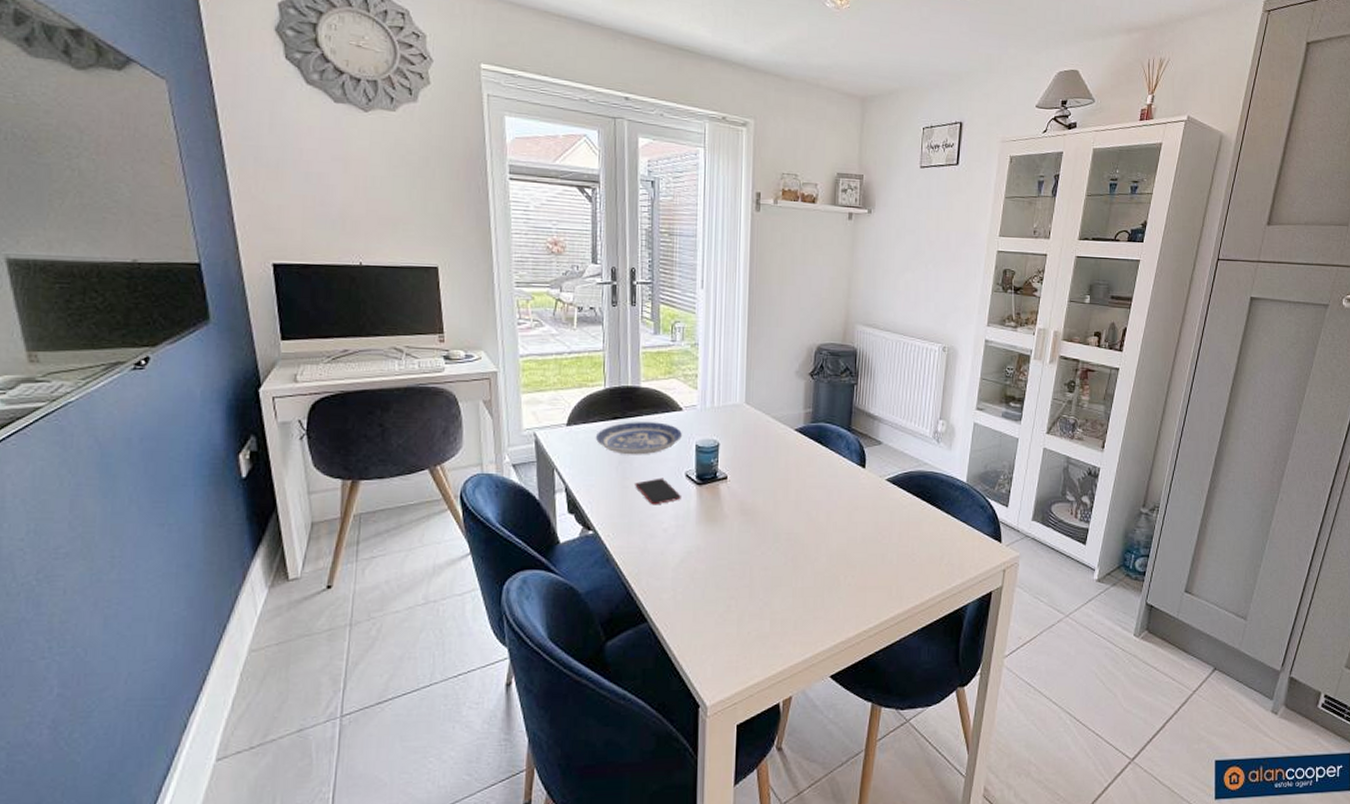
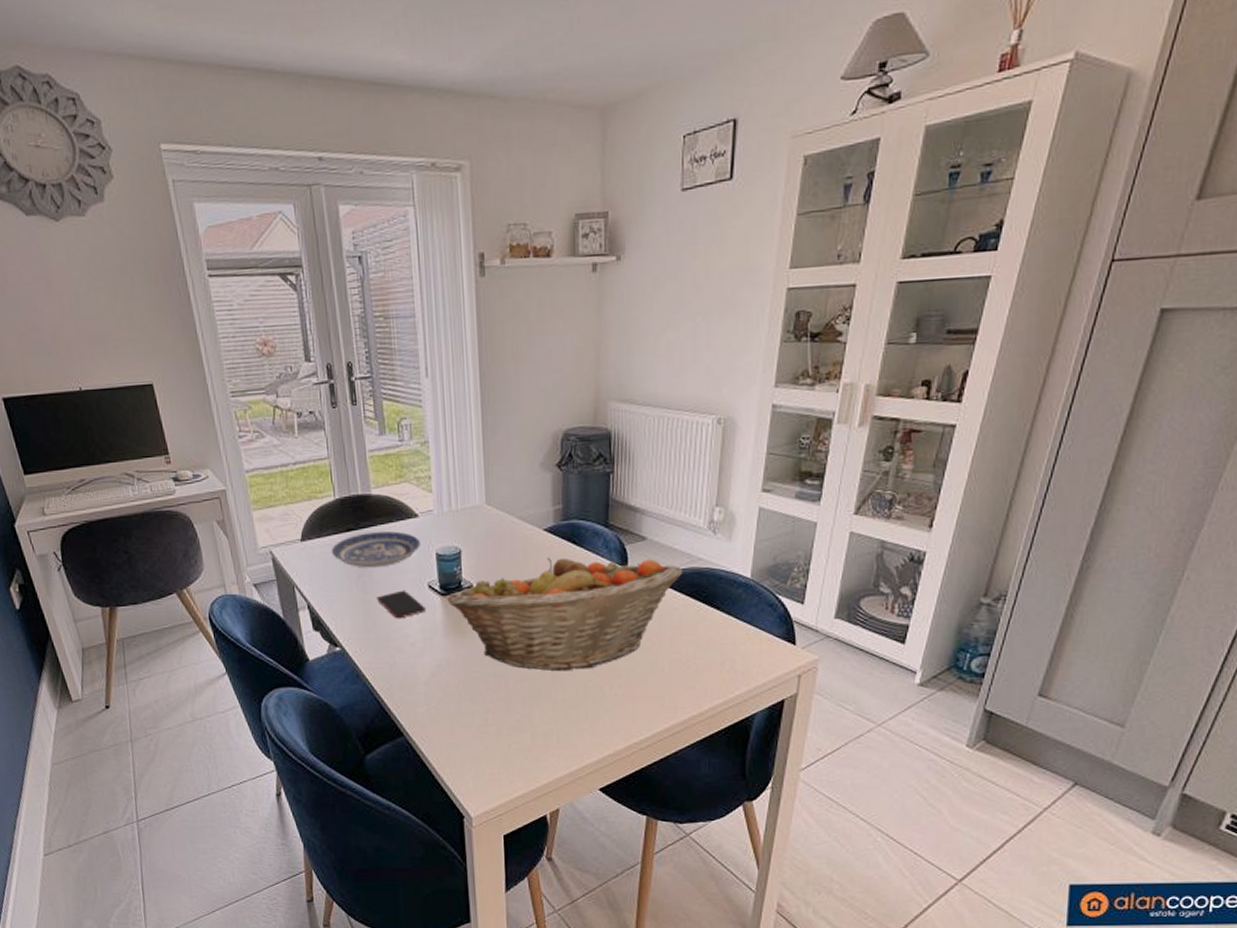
fruit basket: none [702,454,912,561] -> present [447,557,684,671]

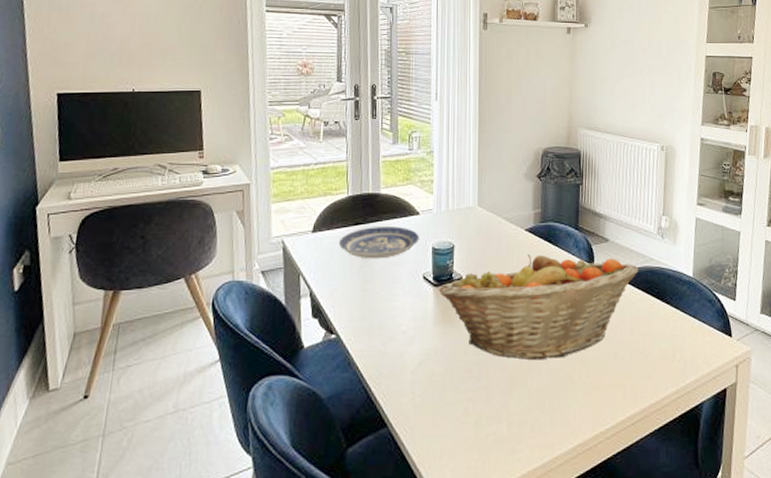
smartphone: present [377,590,426,619] -> none [375,280,419,308]

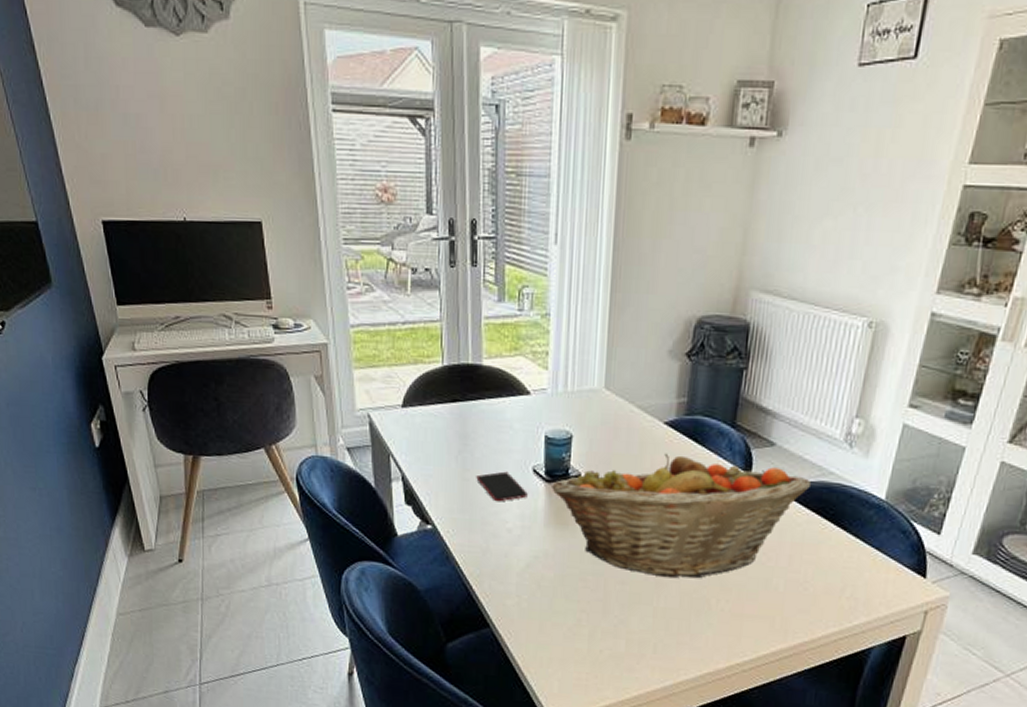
plate: present [338,226,419,259] -> none [432,405,529,445]
smartphone: none [375,280,419,308] -> present [476,471,528,502]

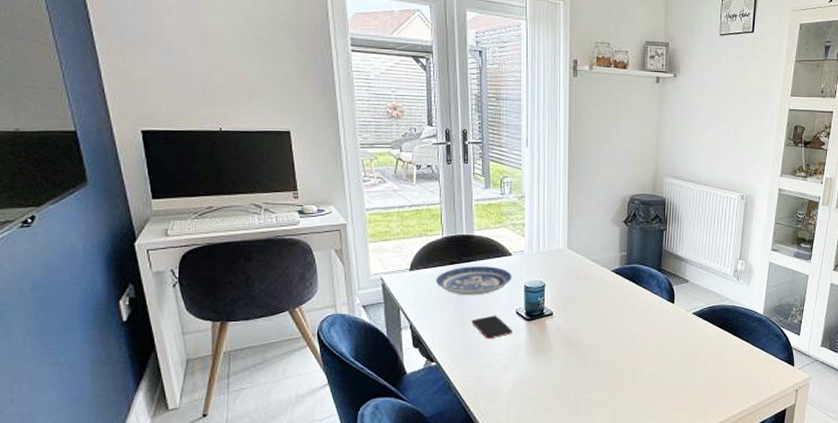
plate: none [432,405,529,445] -> present [435,266,512,296]
fruit basket: present [552,453,812,579] -> none [531,292,715,385]

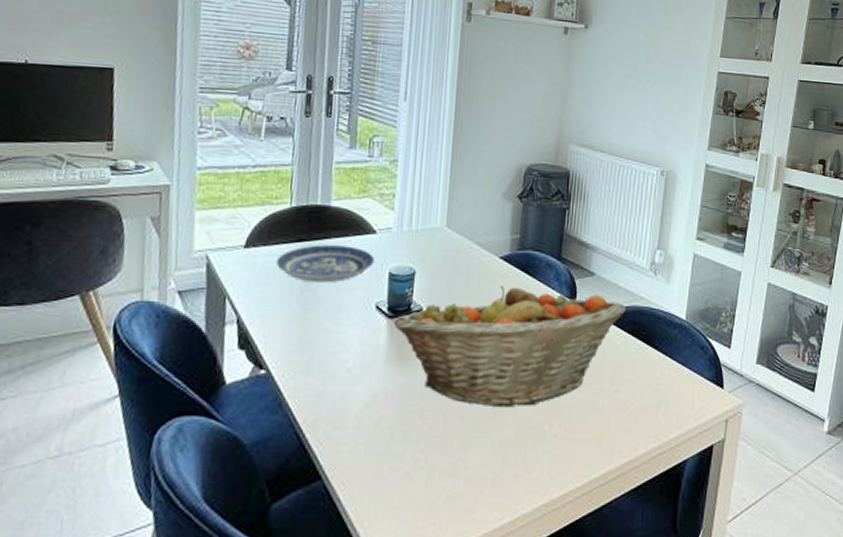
smartphone: present [471,315,513,339] -> none [317,309,370,341]
fruit basket: none [531,292,715,385] -> present [394,285,627,408]

